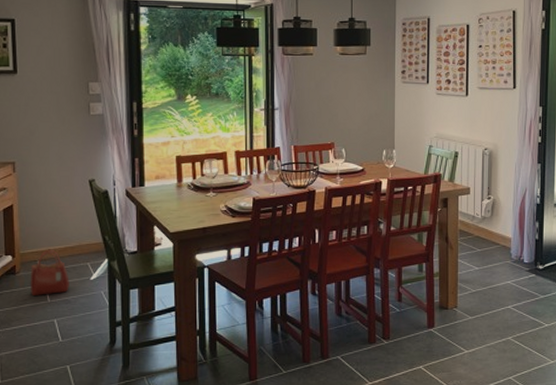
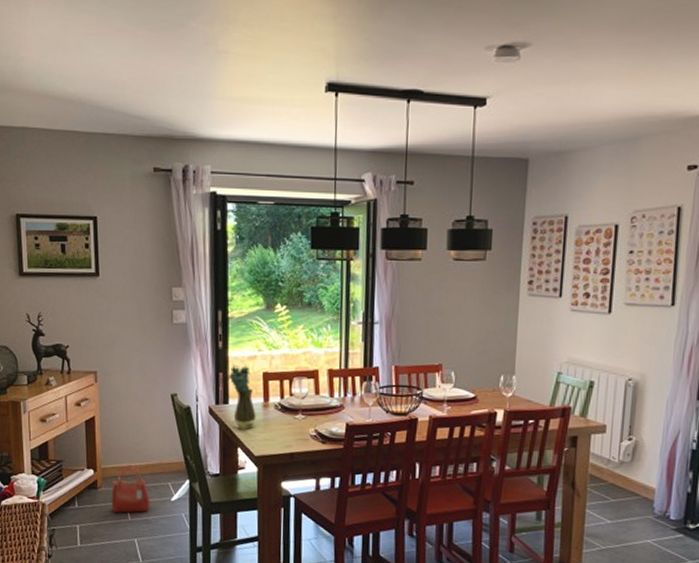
vase: none [144,150,170,209] -> present [229,364,256,430]

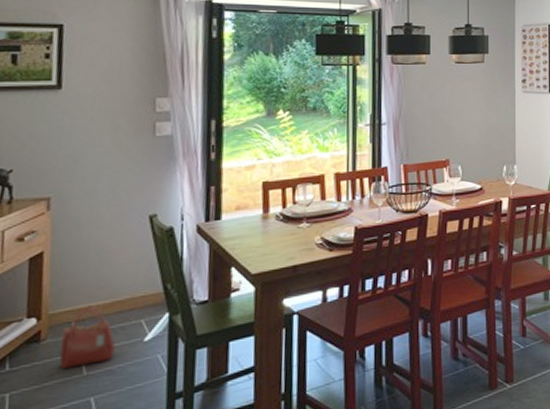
vase: present [229,364,256,430] -> none [222,175,254,247]

